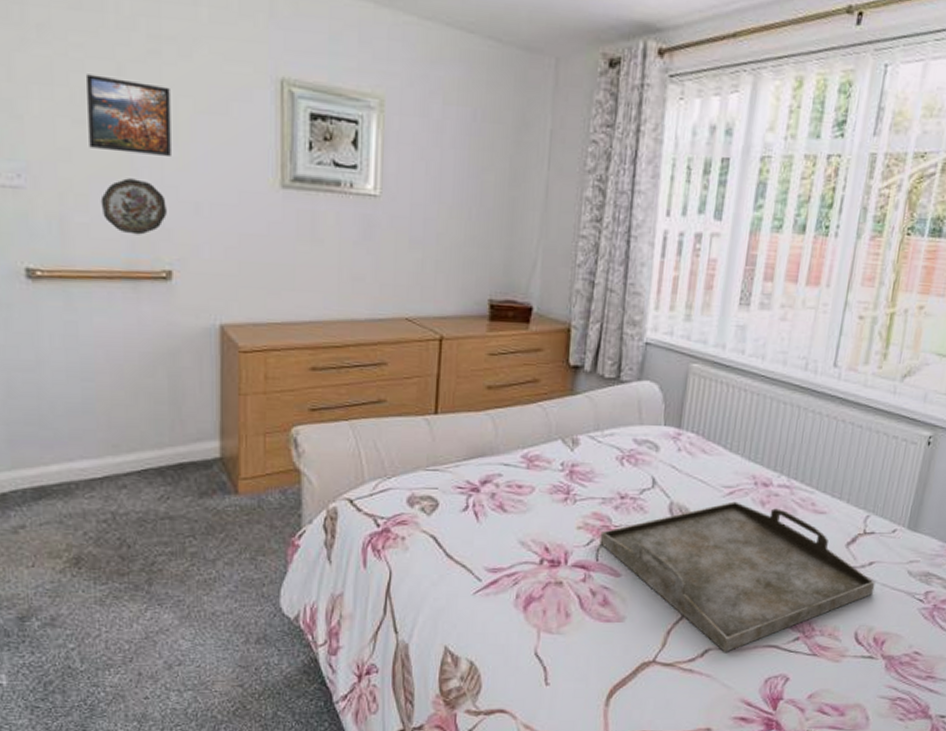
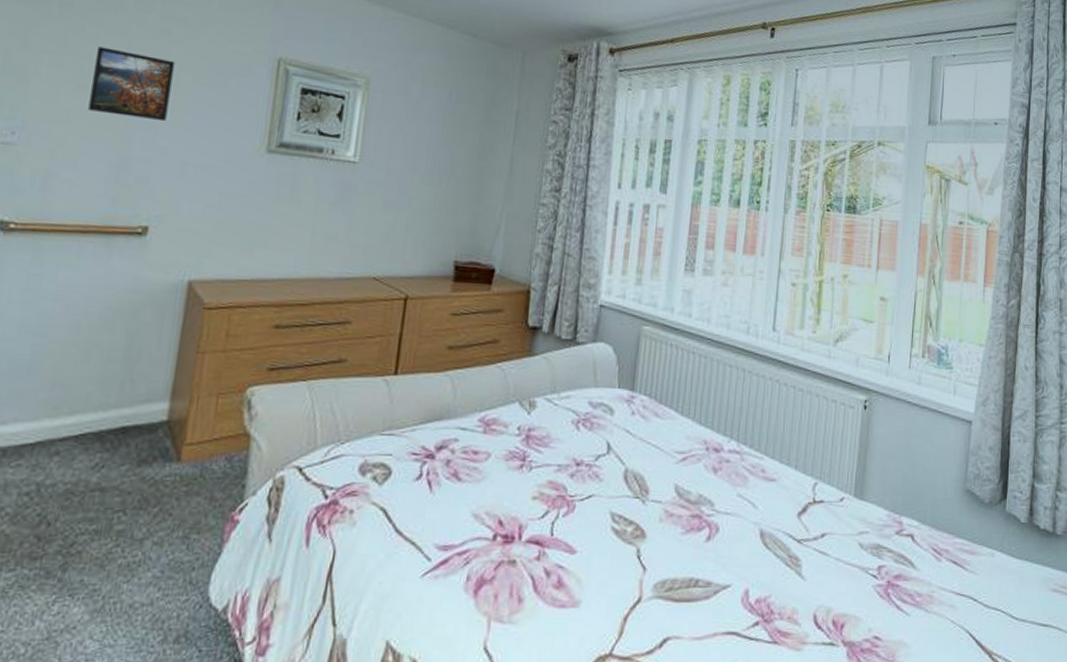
decorative plate: present [100,178,167,235] -> none [88,139,154,192]
serving tray: present [599,501,875,652] -> none [555,468,829,642]

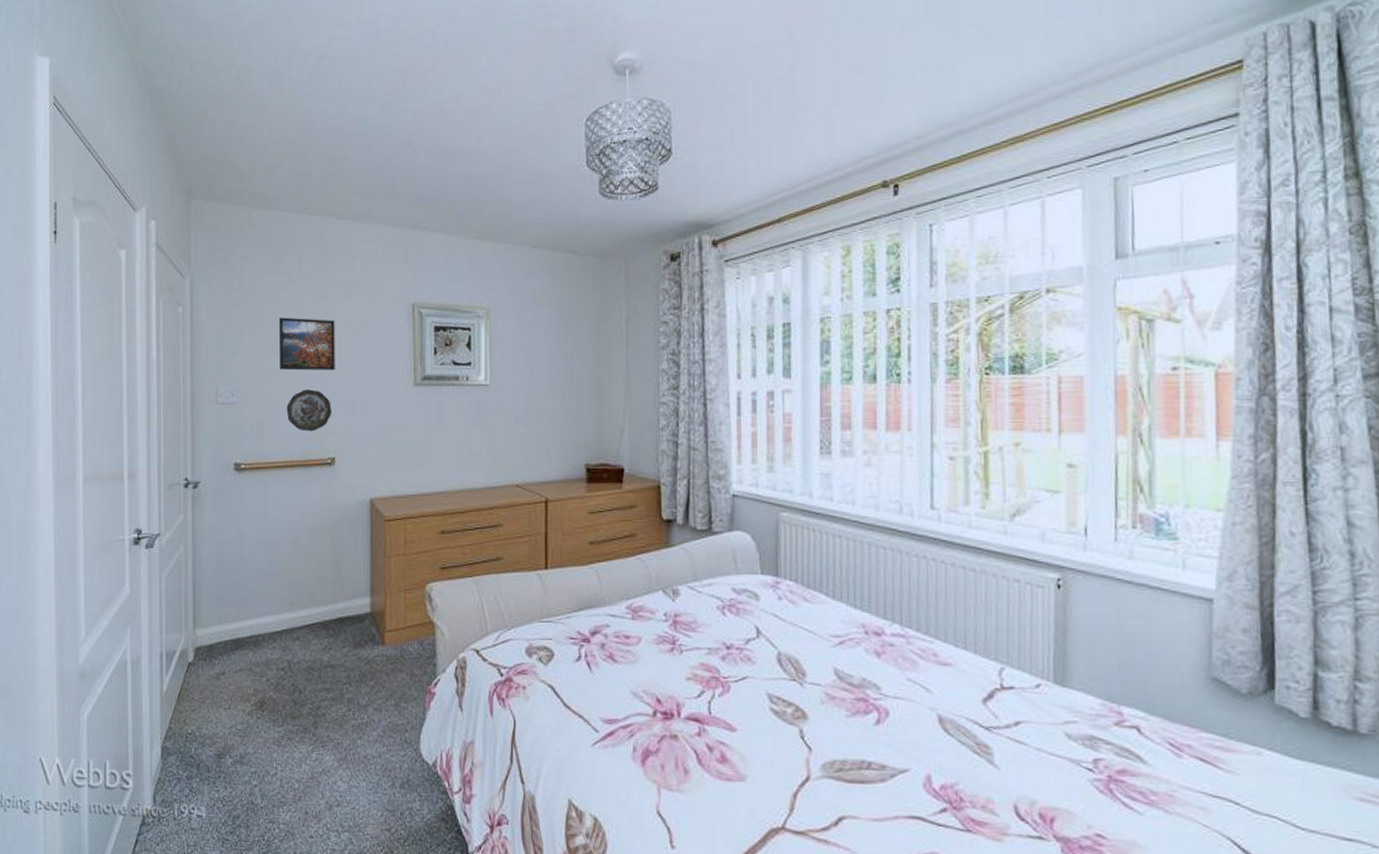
decorative plate: none [88,139,154,192] -> present [286,389,331,432]

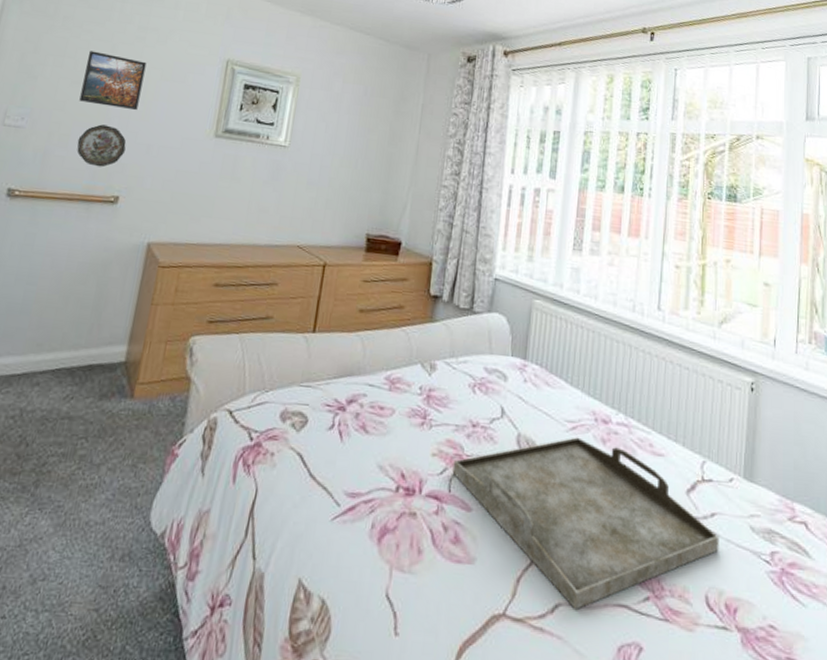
serving tray: none [710,652,1028,822] -> present [452,437,720,610]

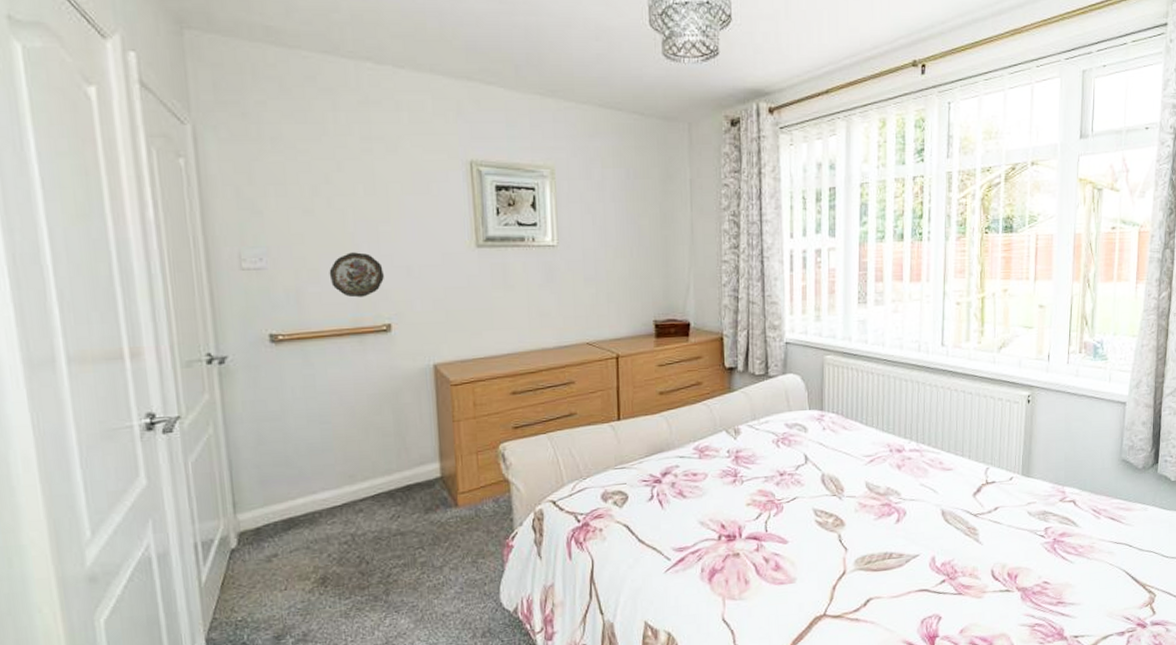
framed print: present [79,51,147,111] -> none [312,173,385,233]
serving tray: present [452,437,720,610] -> none [767,468,1002,600]

